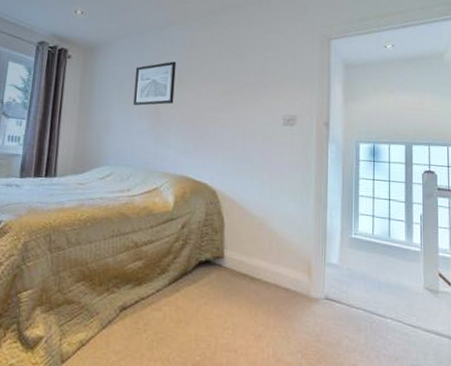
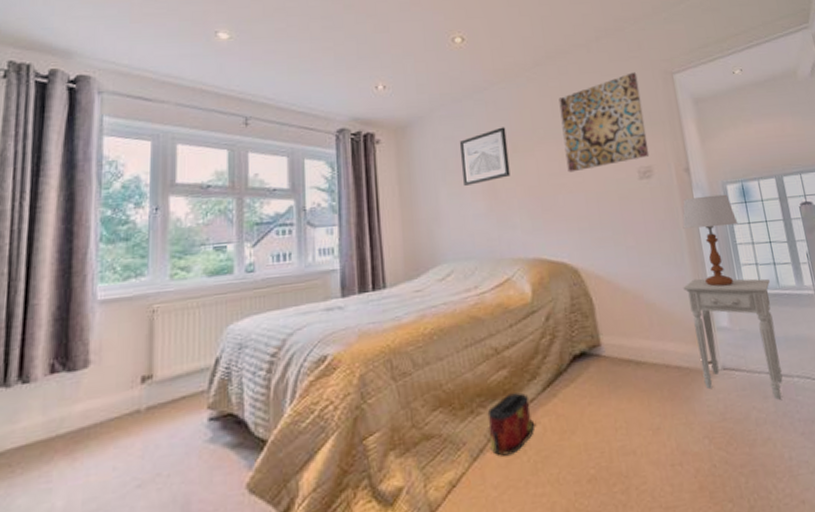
bag: none [117,281,156,331] -> present [487,392,534,456]
wall art: none [222,32,298,110] -> present [558,72,650,173]
nightstand: none [304,218,383,334] -> present [683,278,783,400]
table lamp: none [314,149,364,230] -> present [682,194,738,287]

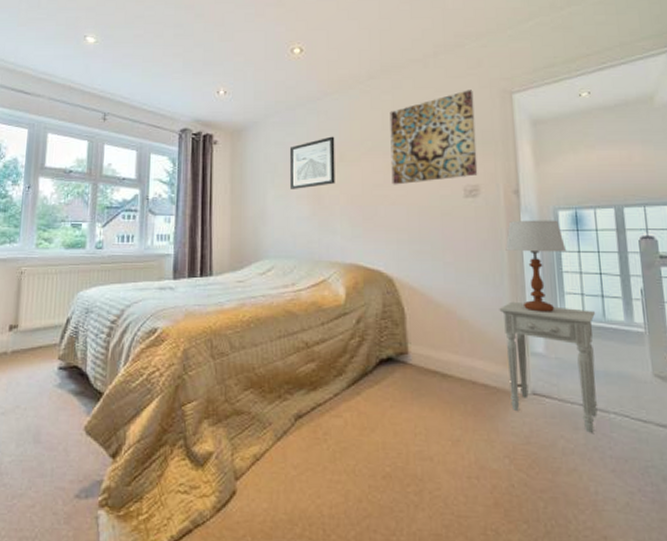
bag: present [487,392,534,456] -> none [293,386,336,441]

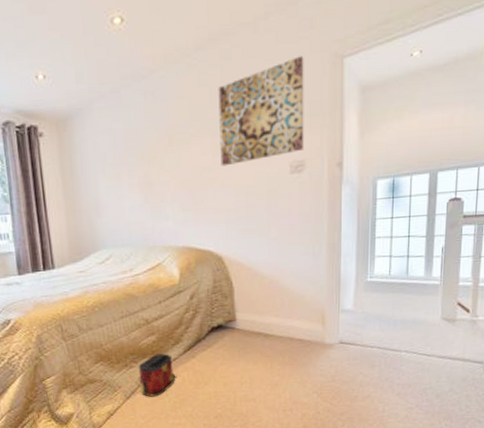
wall art: present [289,136,335,189] -> none [117,119,166,178]
bag: none [293,386,336,441] -> present [138,353,175,397]
nightstand: present [499,301,598,433] -> none [316,268,401,368]
table lamp: present [505,220,567,312] -> none [326,189,381,275]

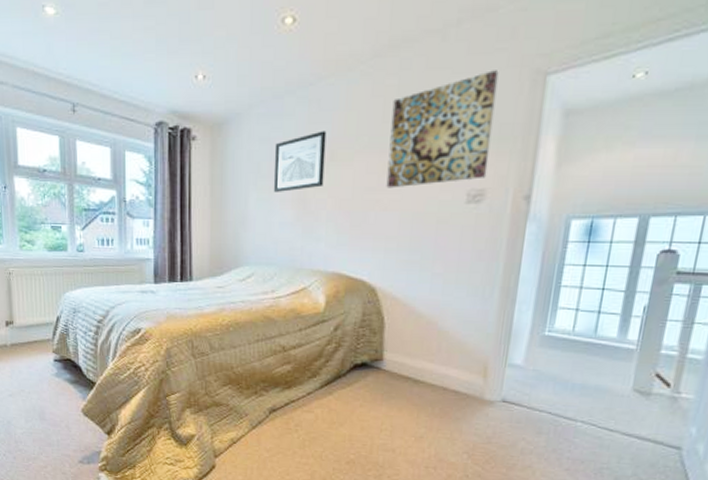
wall art: none [117,119,166,178] -> present [273,131,327,192]
bag: present [138,353,175,397] -> none [267,385,308,431]

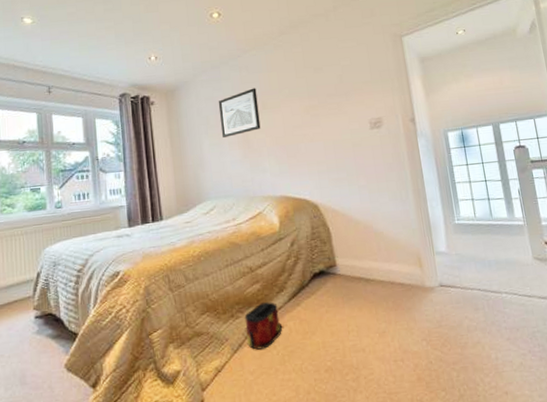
bag: none [267,385,308,431] -> present [244,302,282,350]
wall art: present [386,70,499,188] -> none [301,36,380,125]

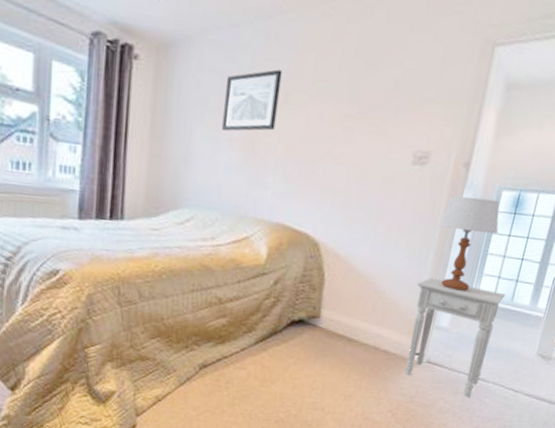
bag: present [244,302,282,350] -> none [197,339,241,388]
table lamp: none [407,140,457,219] -> present [439,196,500,291]
nightstand: none [407,211,493,311] -> present [405,277,506,397]

